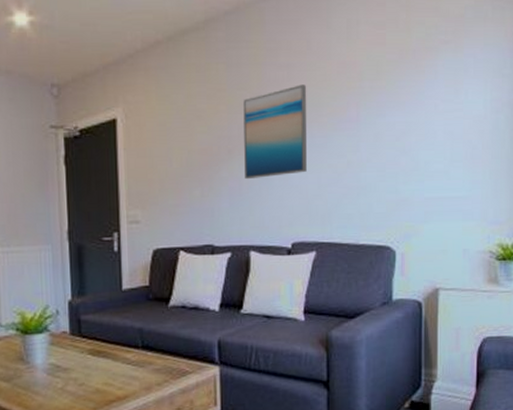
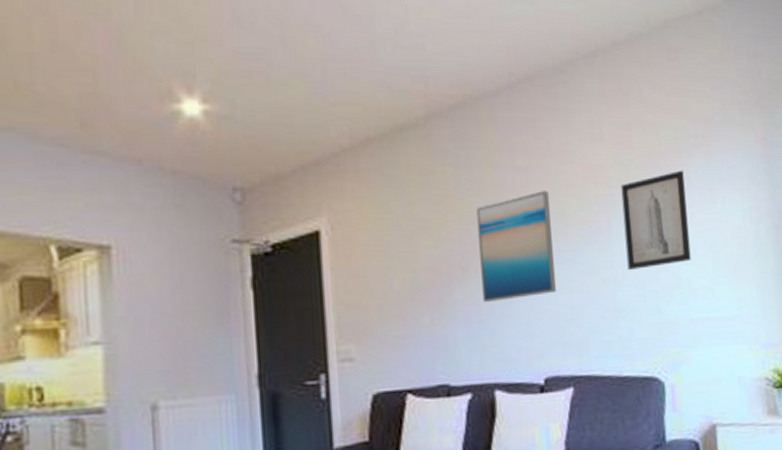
wall art: none [371,64,431,154] -> present [621,170,691,270]

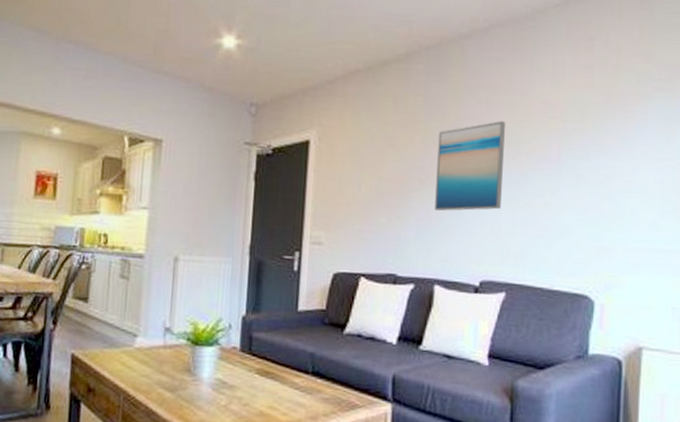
wall art: present [621,170,691,270] -> none [572,110,641,197]

